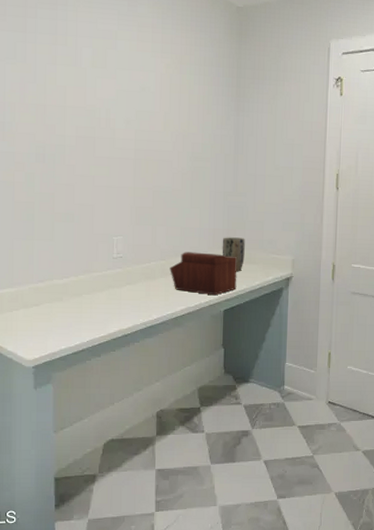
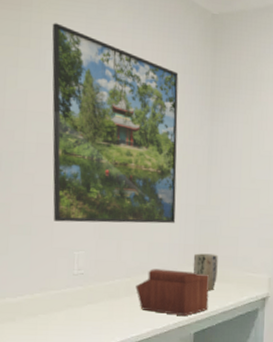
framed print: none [86,21,206,210] -> present [52,23,179,224]

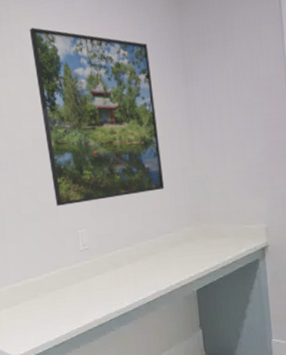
sewing box: present [136,269,209,317] -> none [136,232,208,276]
plant pot: present [193,253,218,290] -> none [186,212,213,248]

